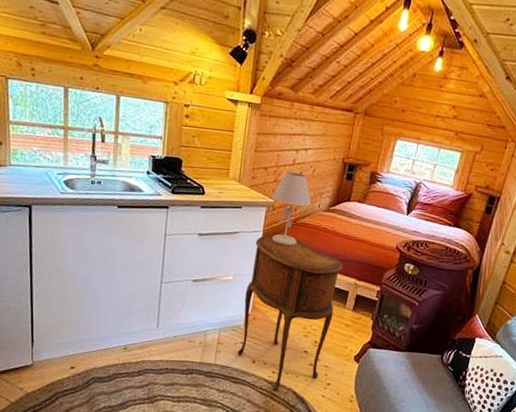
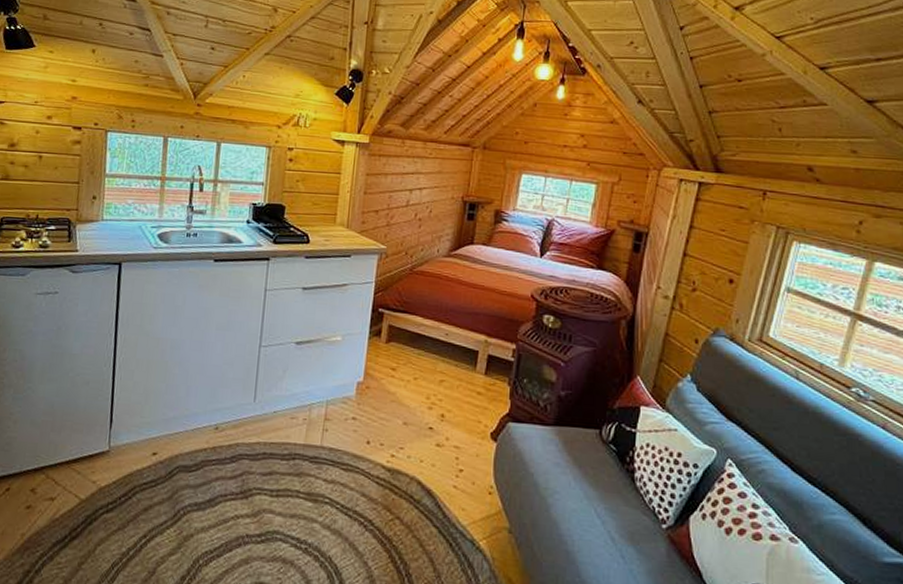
side table: present [237,234,343,391] -> none [348,285,470,480]
table lamp: present [271,171,312,247] -> none [384,213,429,299]

